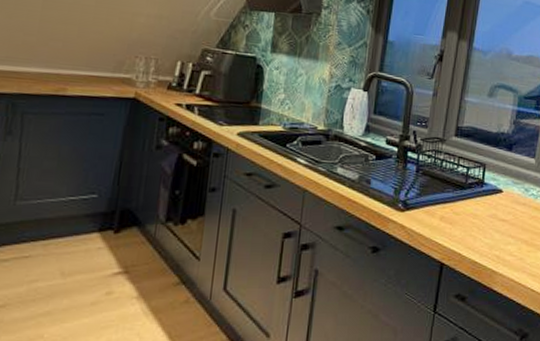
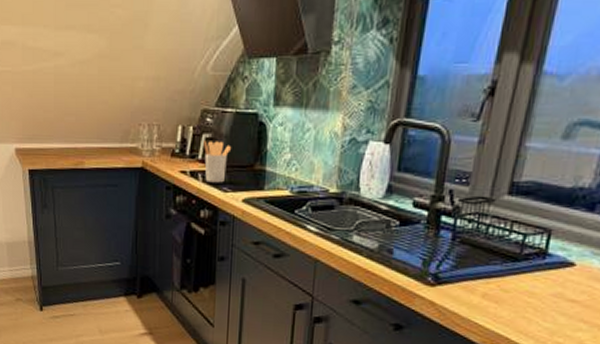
utensil holder: none [201,77,230,117] -> present [203,141,232,183]

